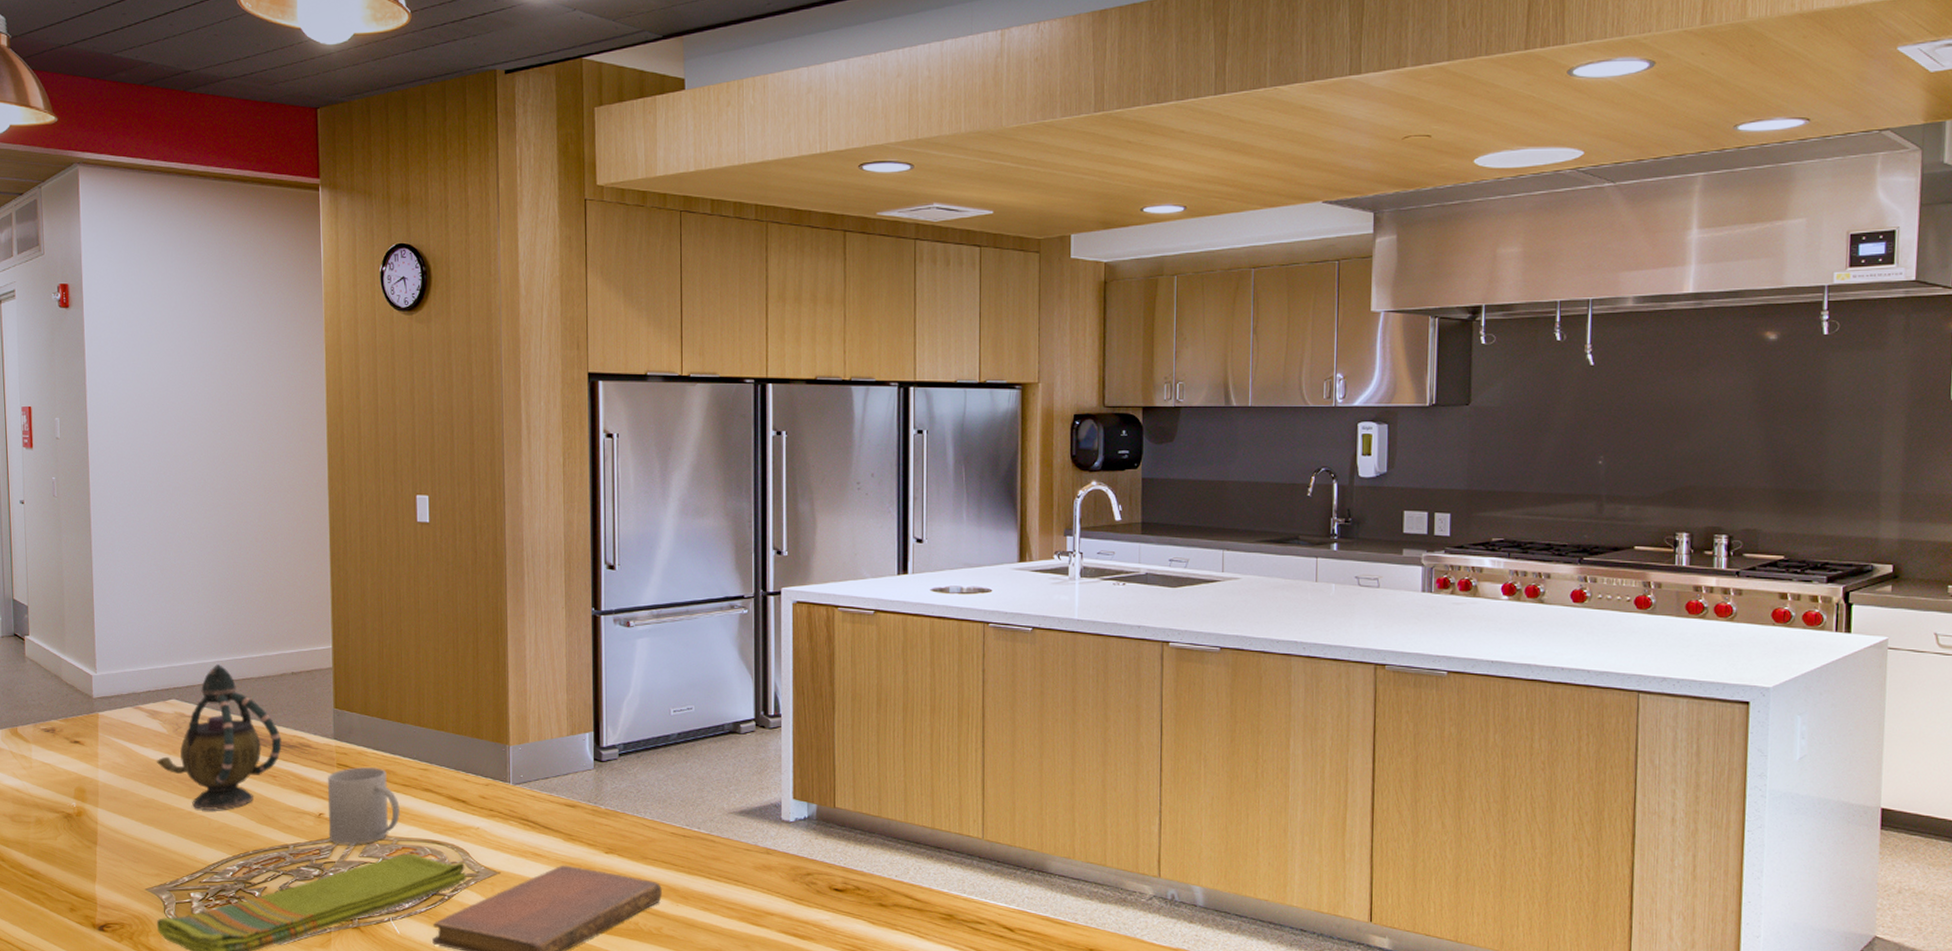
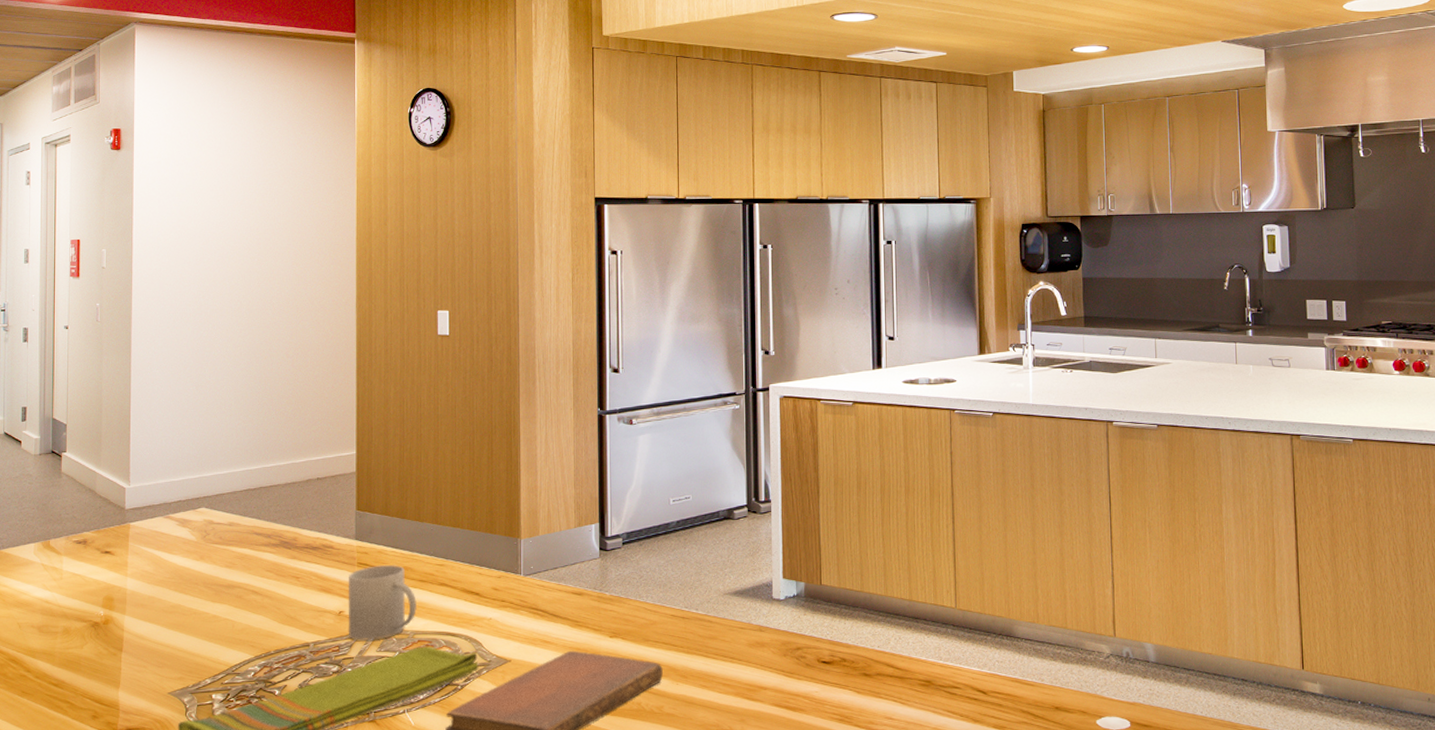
teapot: present [156,664,282,811] -> none [183,473,306,614]

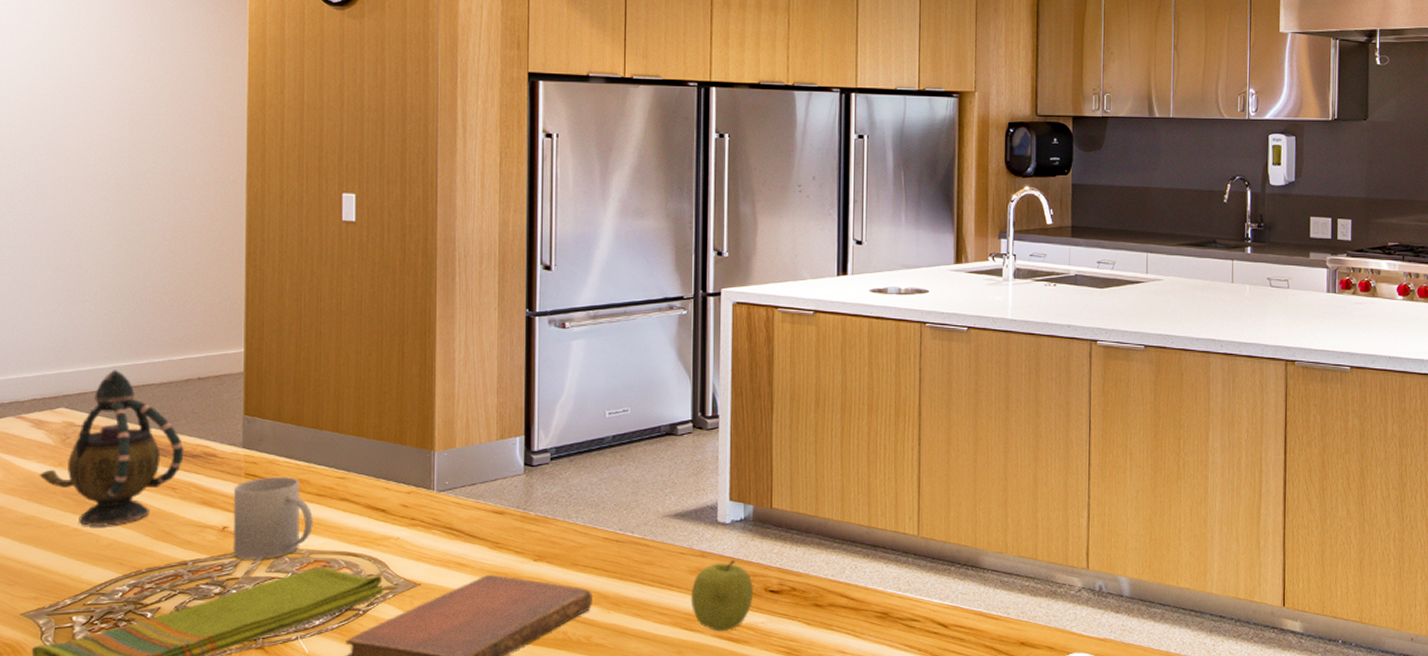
teapot: none [183,473,306,614] -> present [39,370,184,527]
fruit: none [751,634,807,701] -> present [690,560,753,632]

